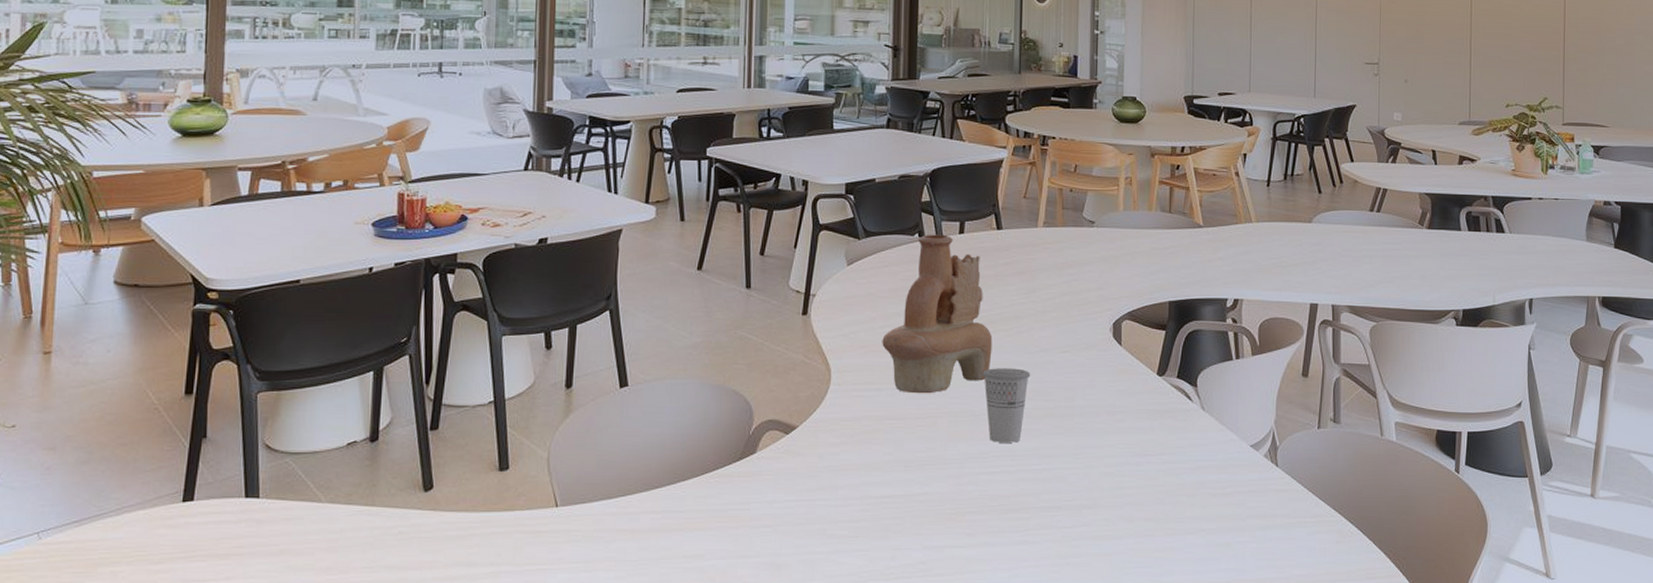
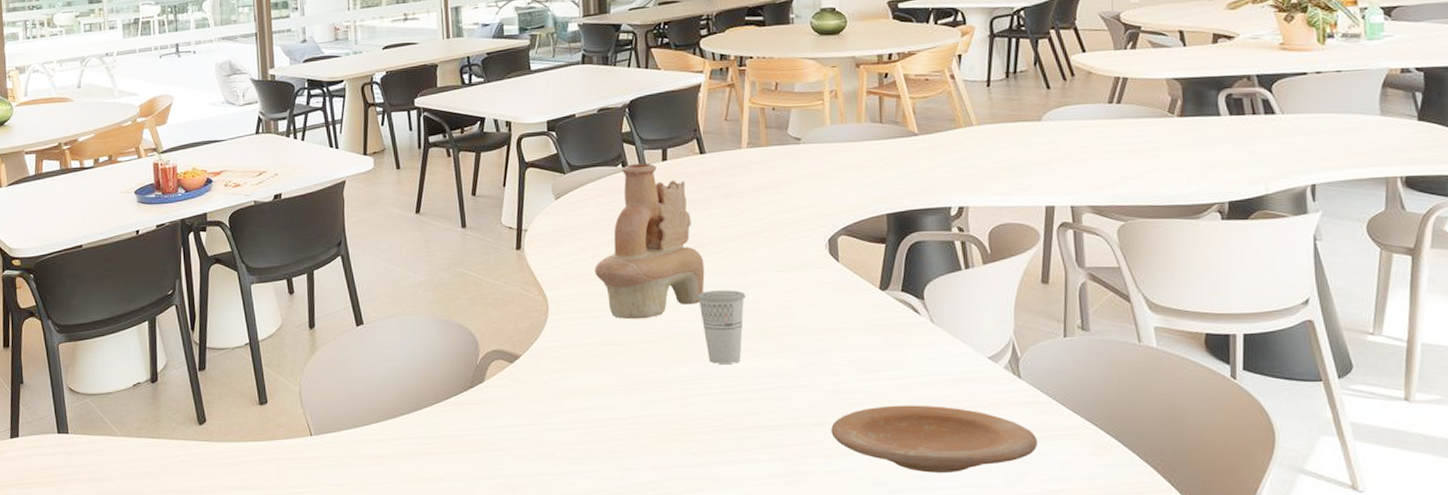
plate: none [1102,490,1289,557] -> present [831,405,1038,473]

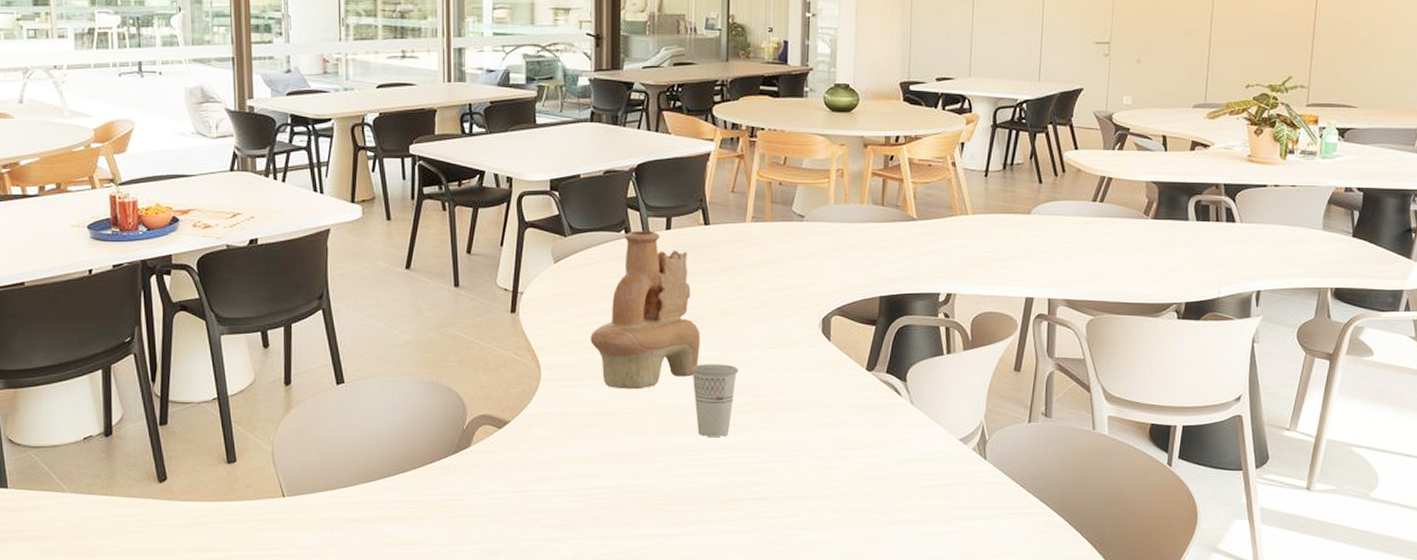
plate: present [831,405,1038,473] -> none [809,482,996,546]

